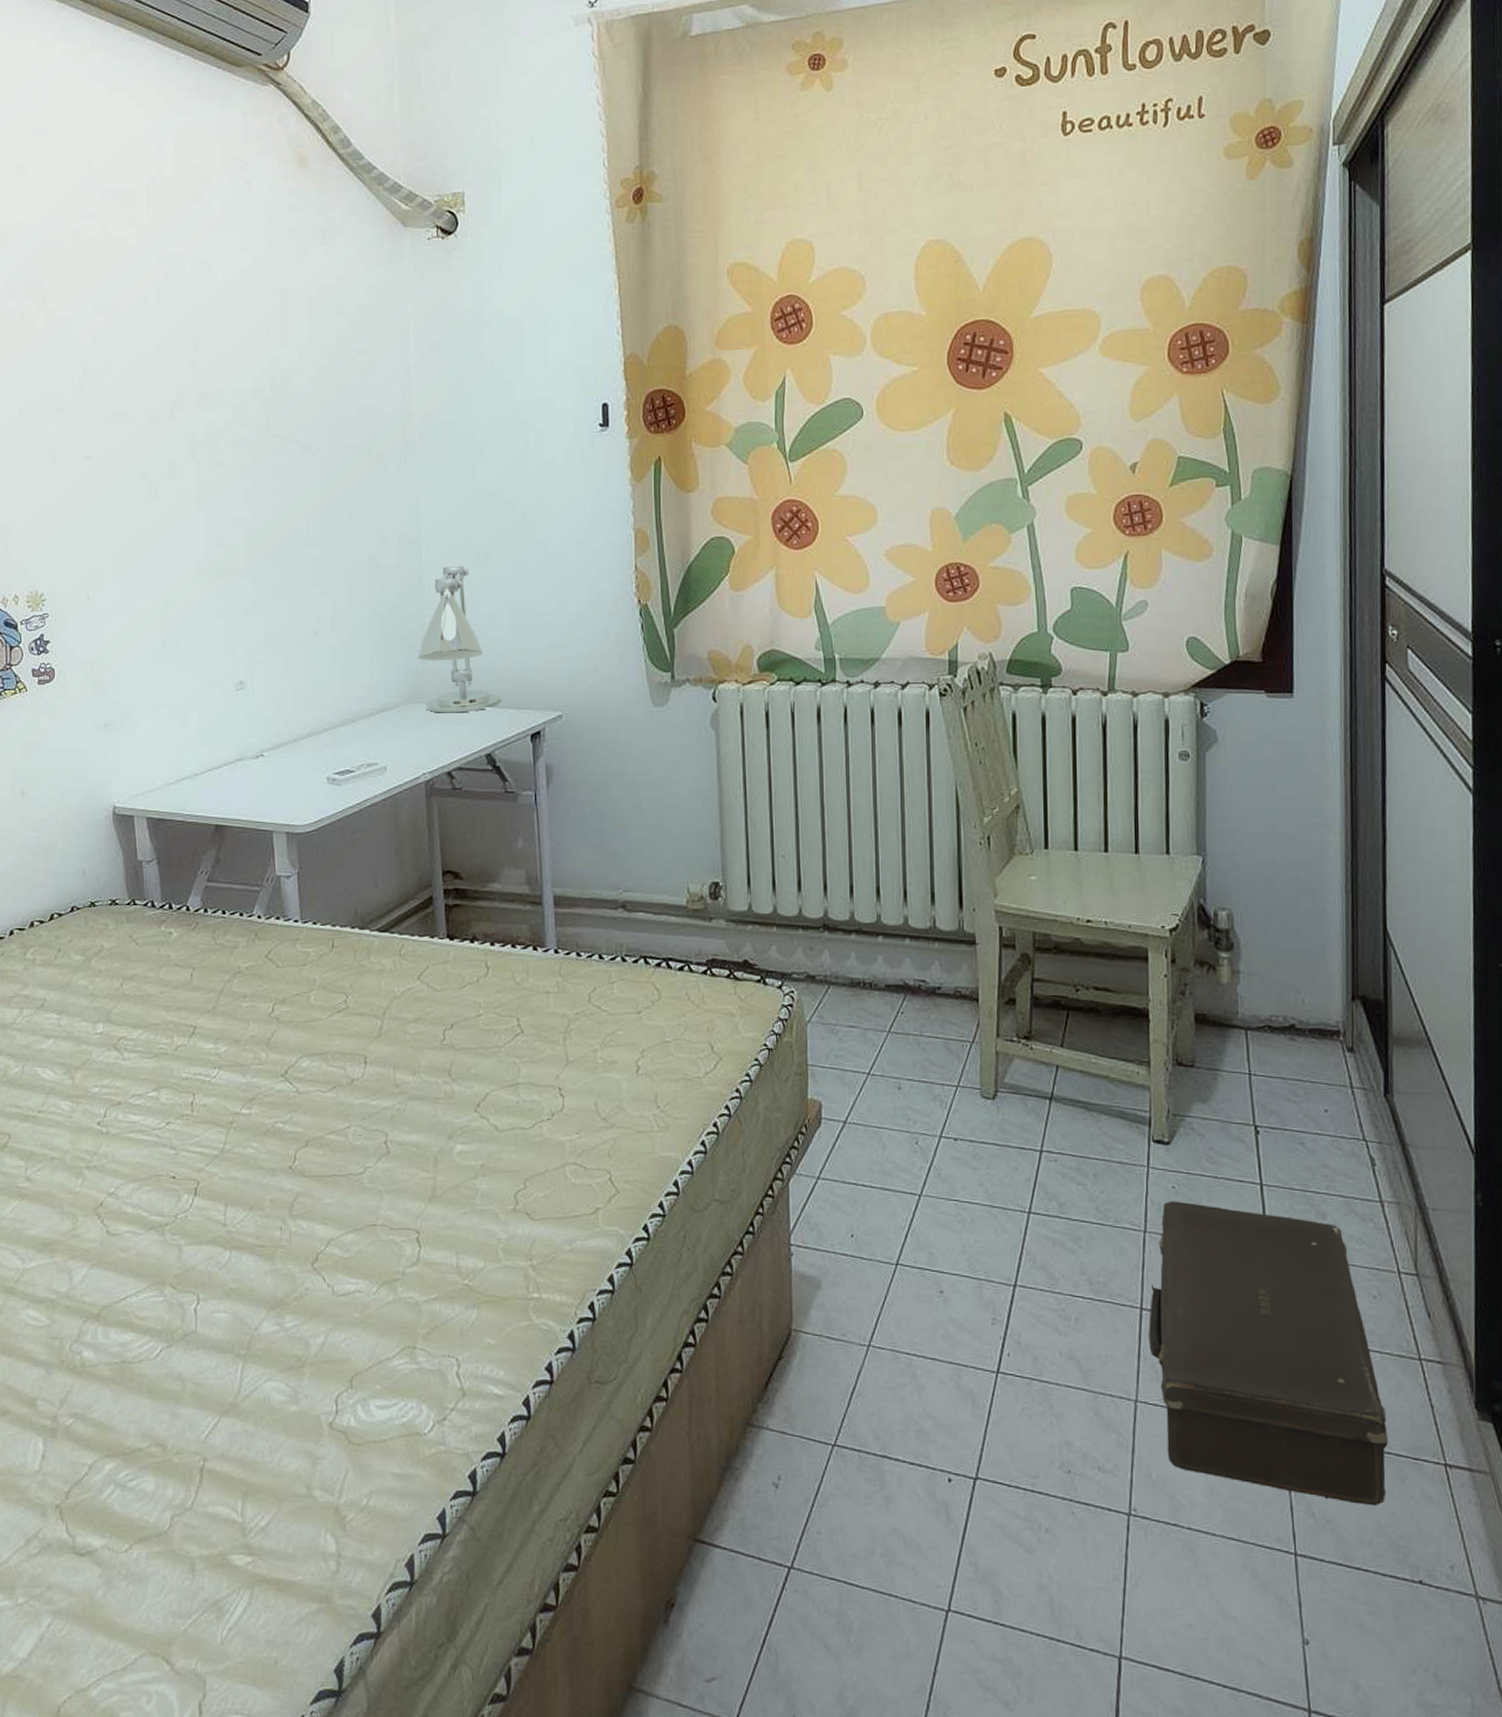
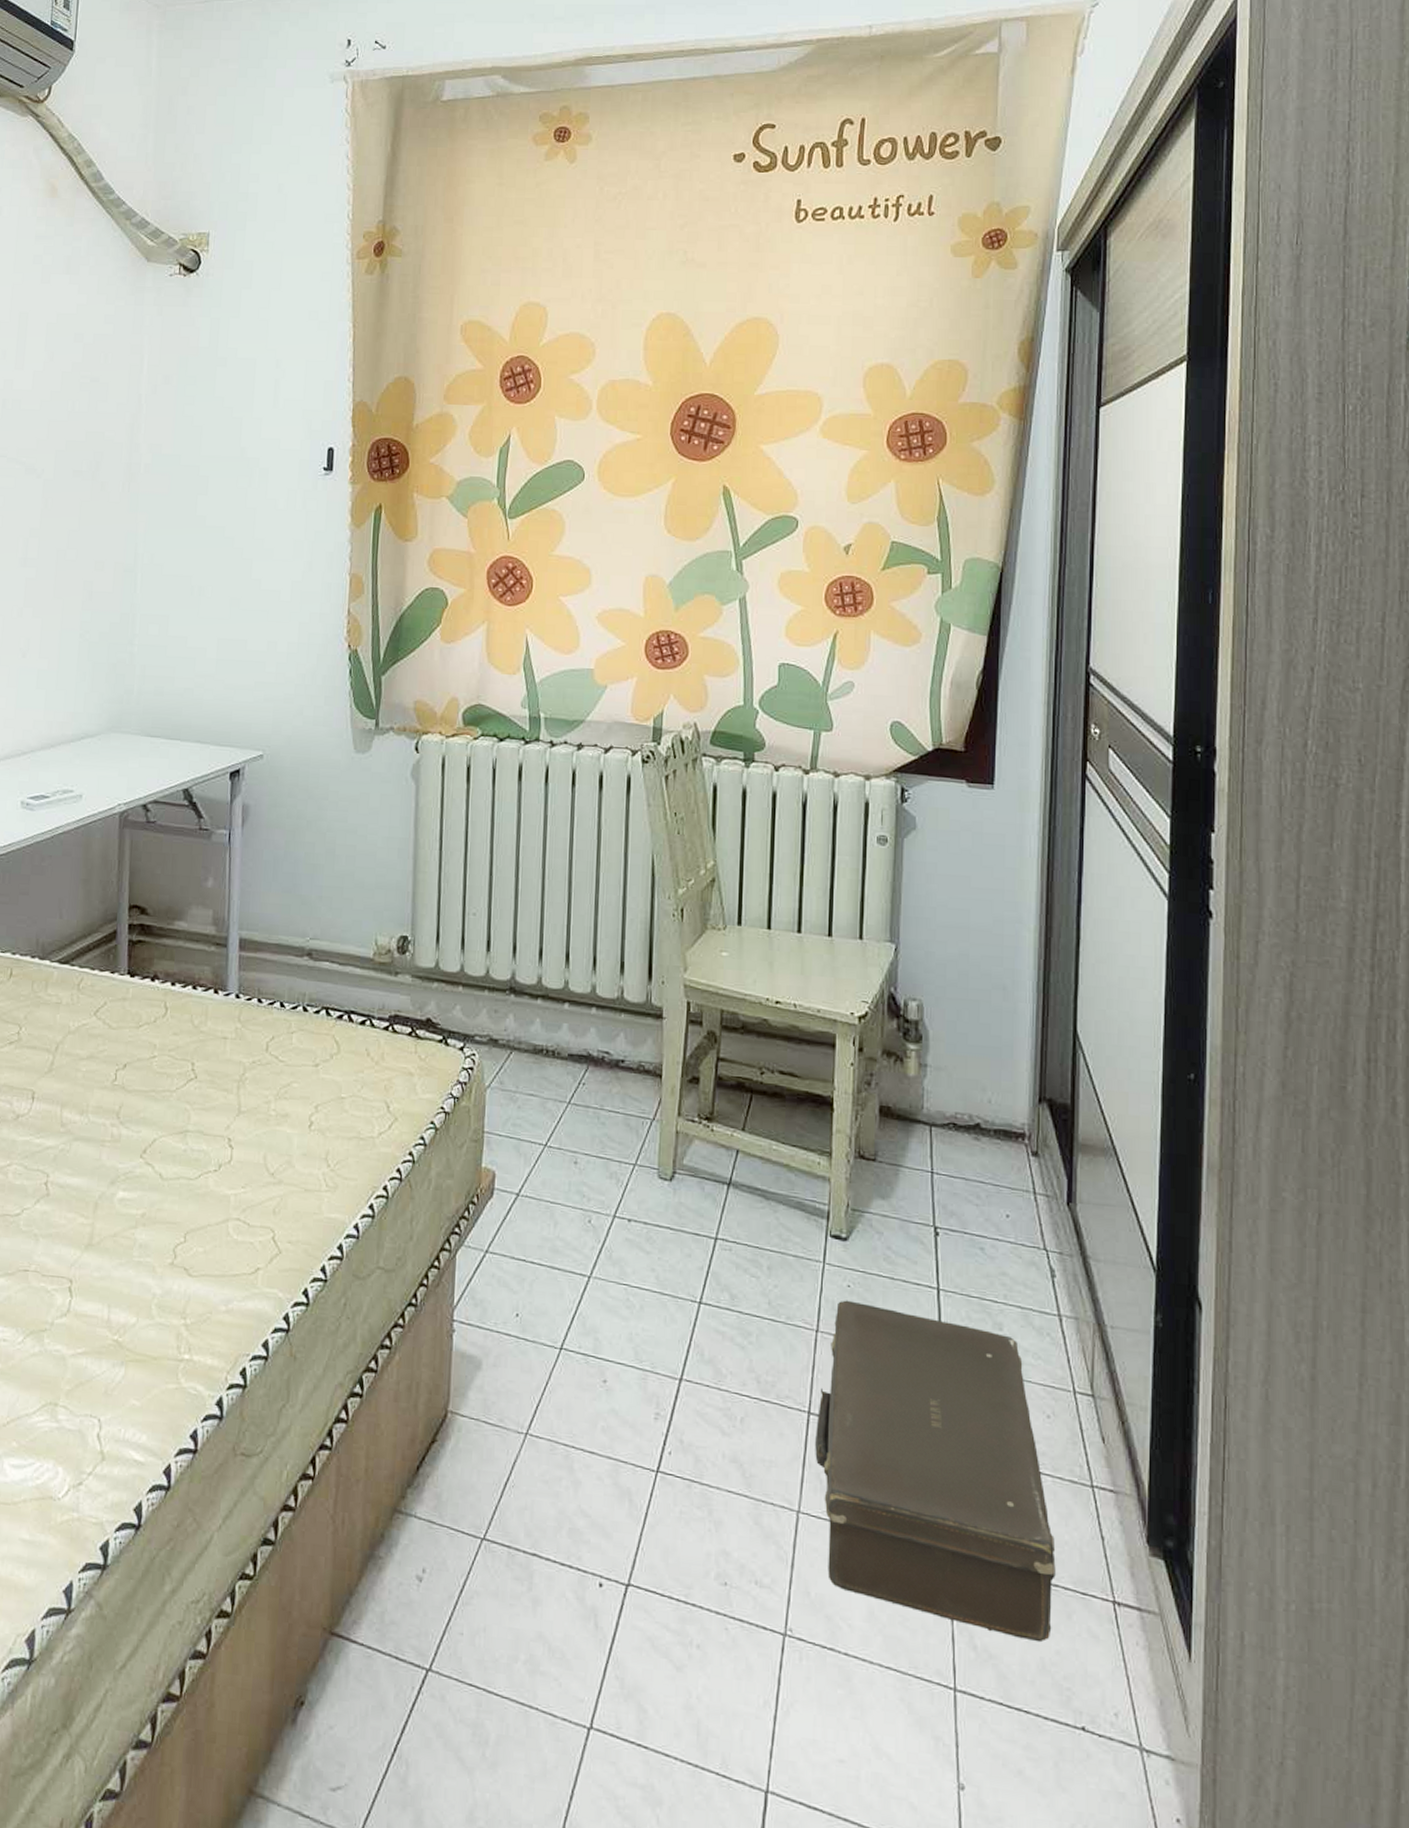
desk lamp: present [418,565,501,713] -> none [123,597,203,746]

